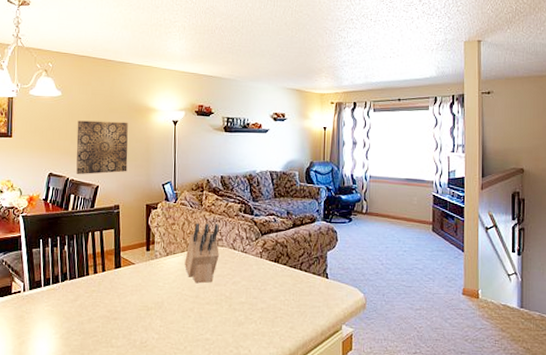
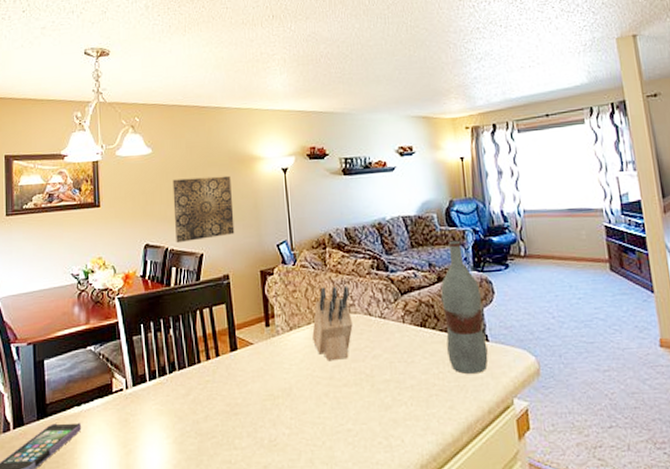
bottle: none [294,195,326,303] -> present [440,240,489,374]

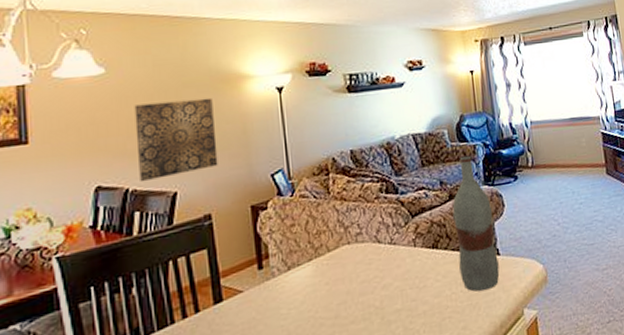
knife block: present [312,286,353,362] -> none [314,213,361,299]

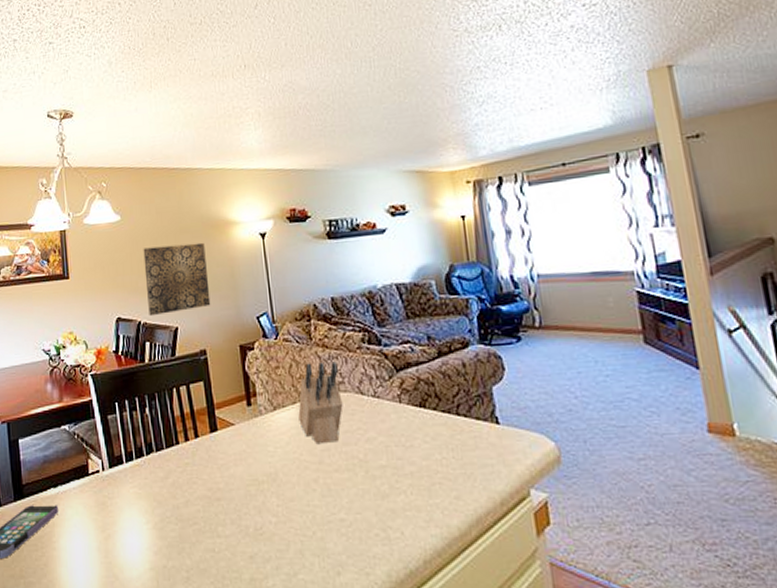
knife block: none [314,213,361,299] -> present [298,361,343,445]
bottle: present [452,155,500,292] -> none [441,310,500,460]

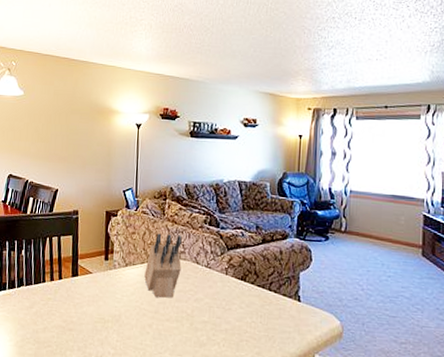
wall art: present [143,242,211,317] -> none [36,121,90,178]

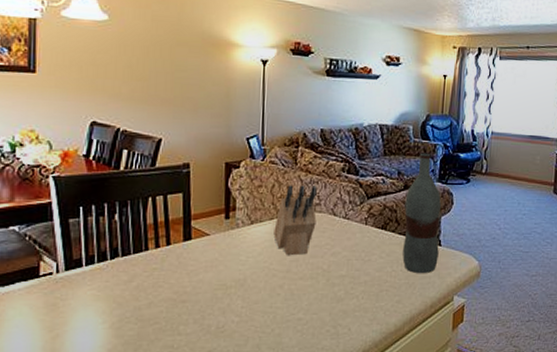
bottle: none [262,208,299,328] -> present [402,153,441,273]

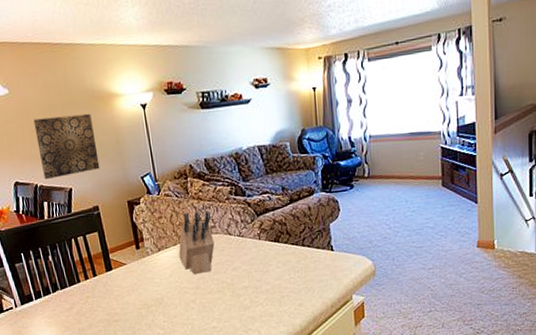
wall art: none [130,54,202,125] -> present [33,113,100,180]
bottle: present [402,153,441,273] -> none [292,165,333,278]

